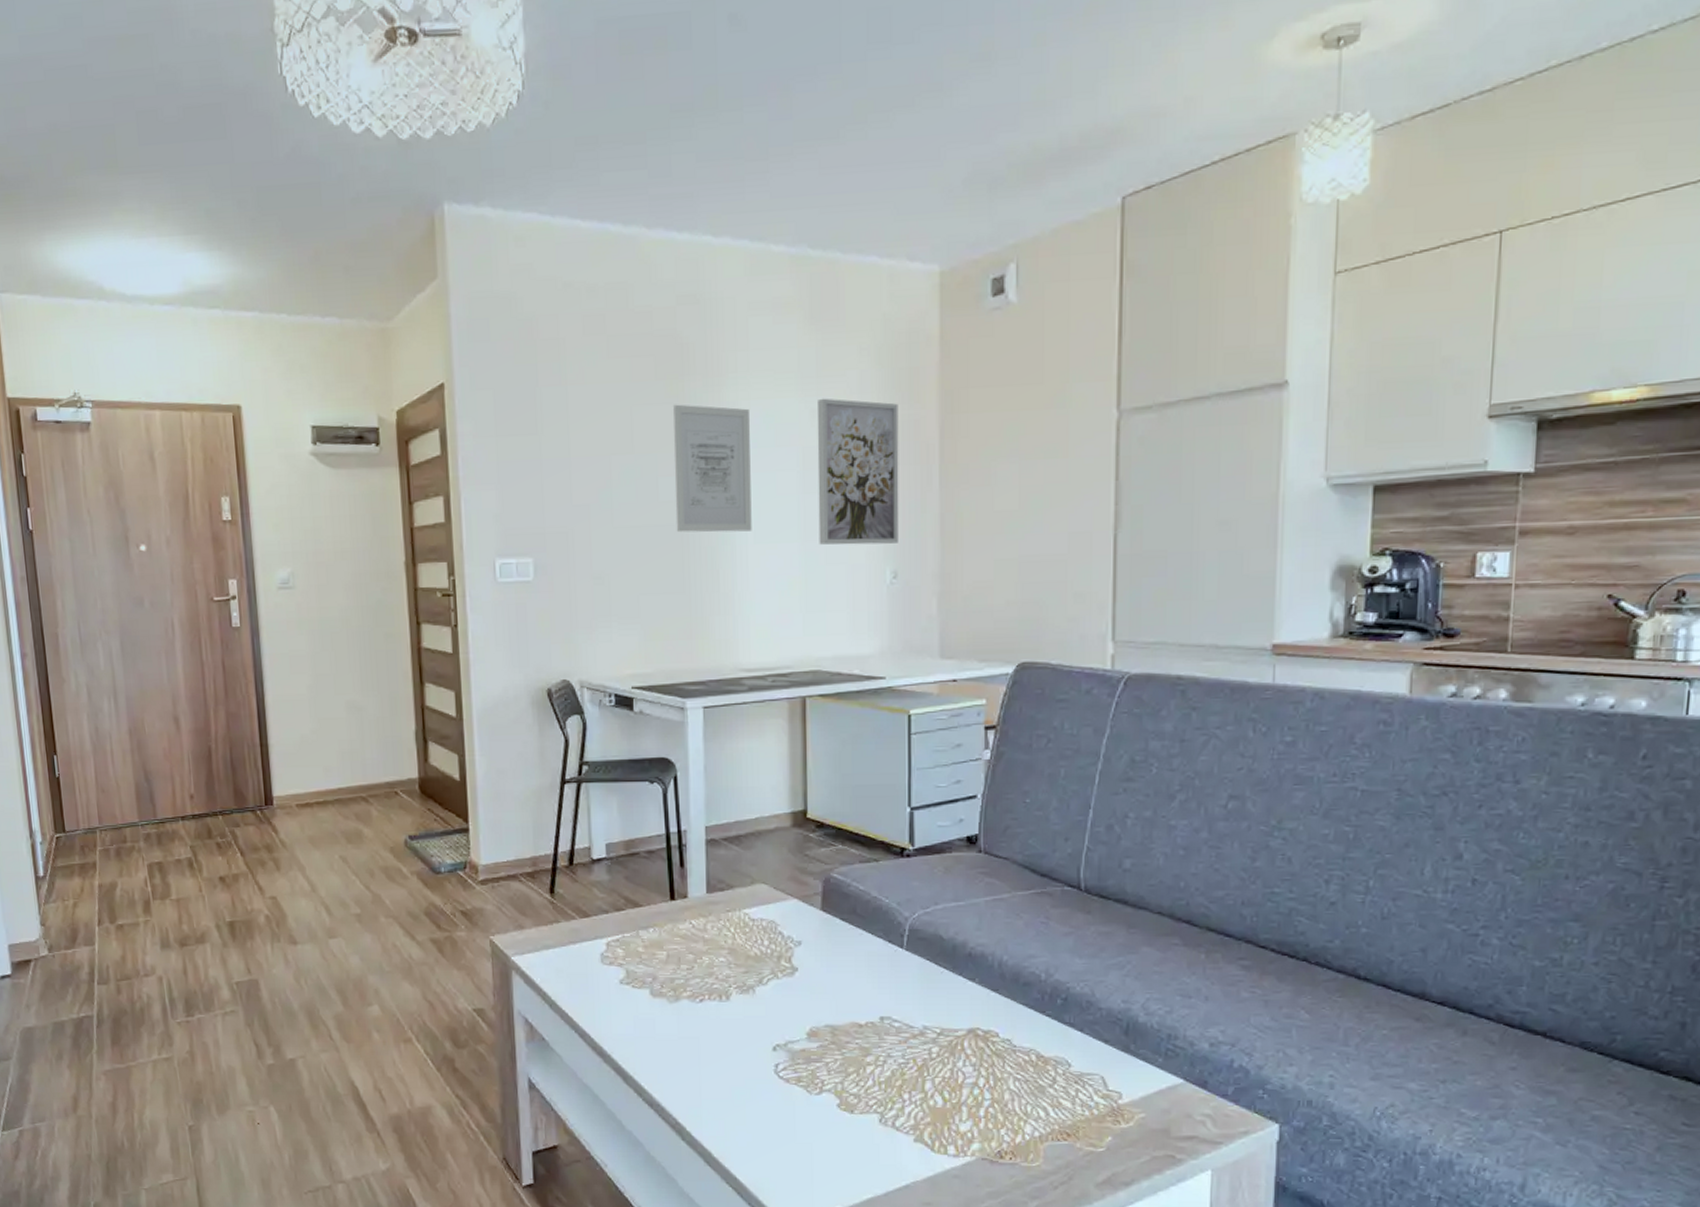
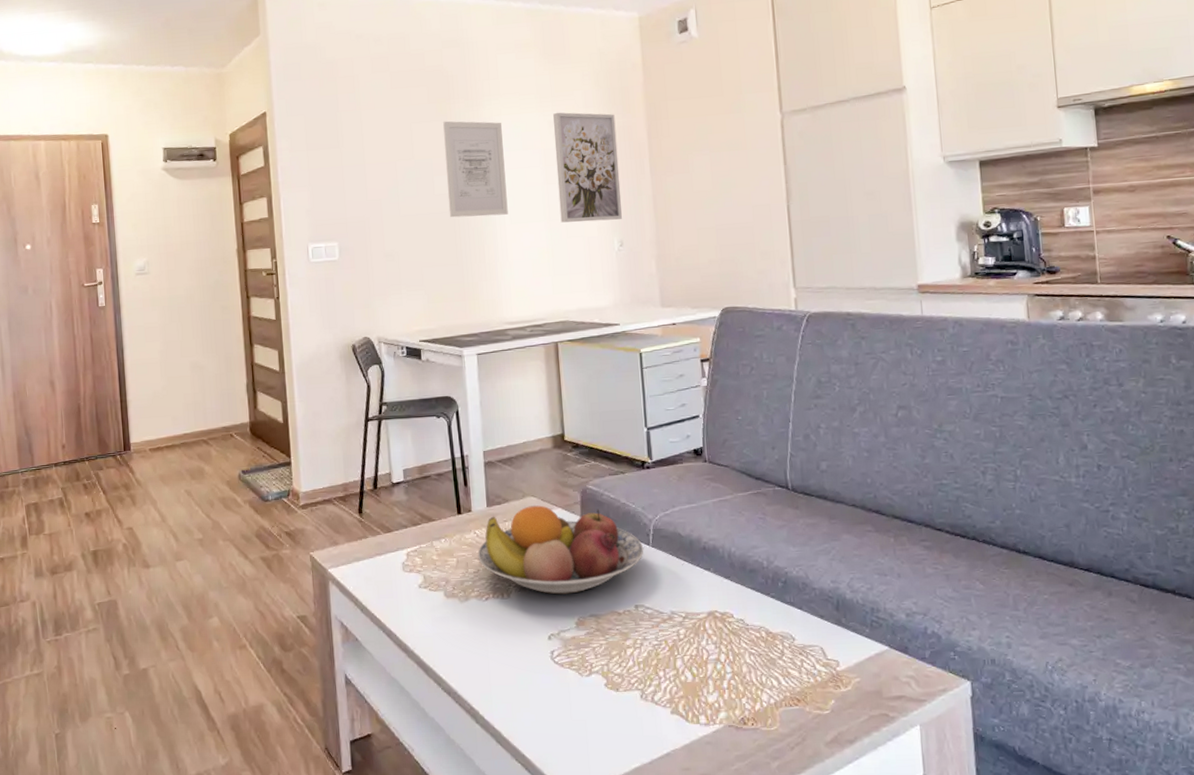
fruit bowl: none [692,894,896,1000] -> present [477,505,644,595]

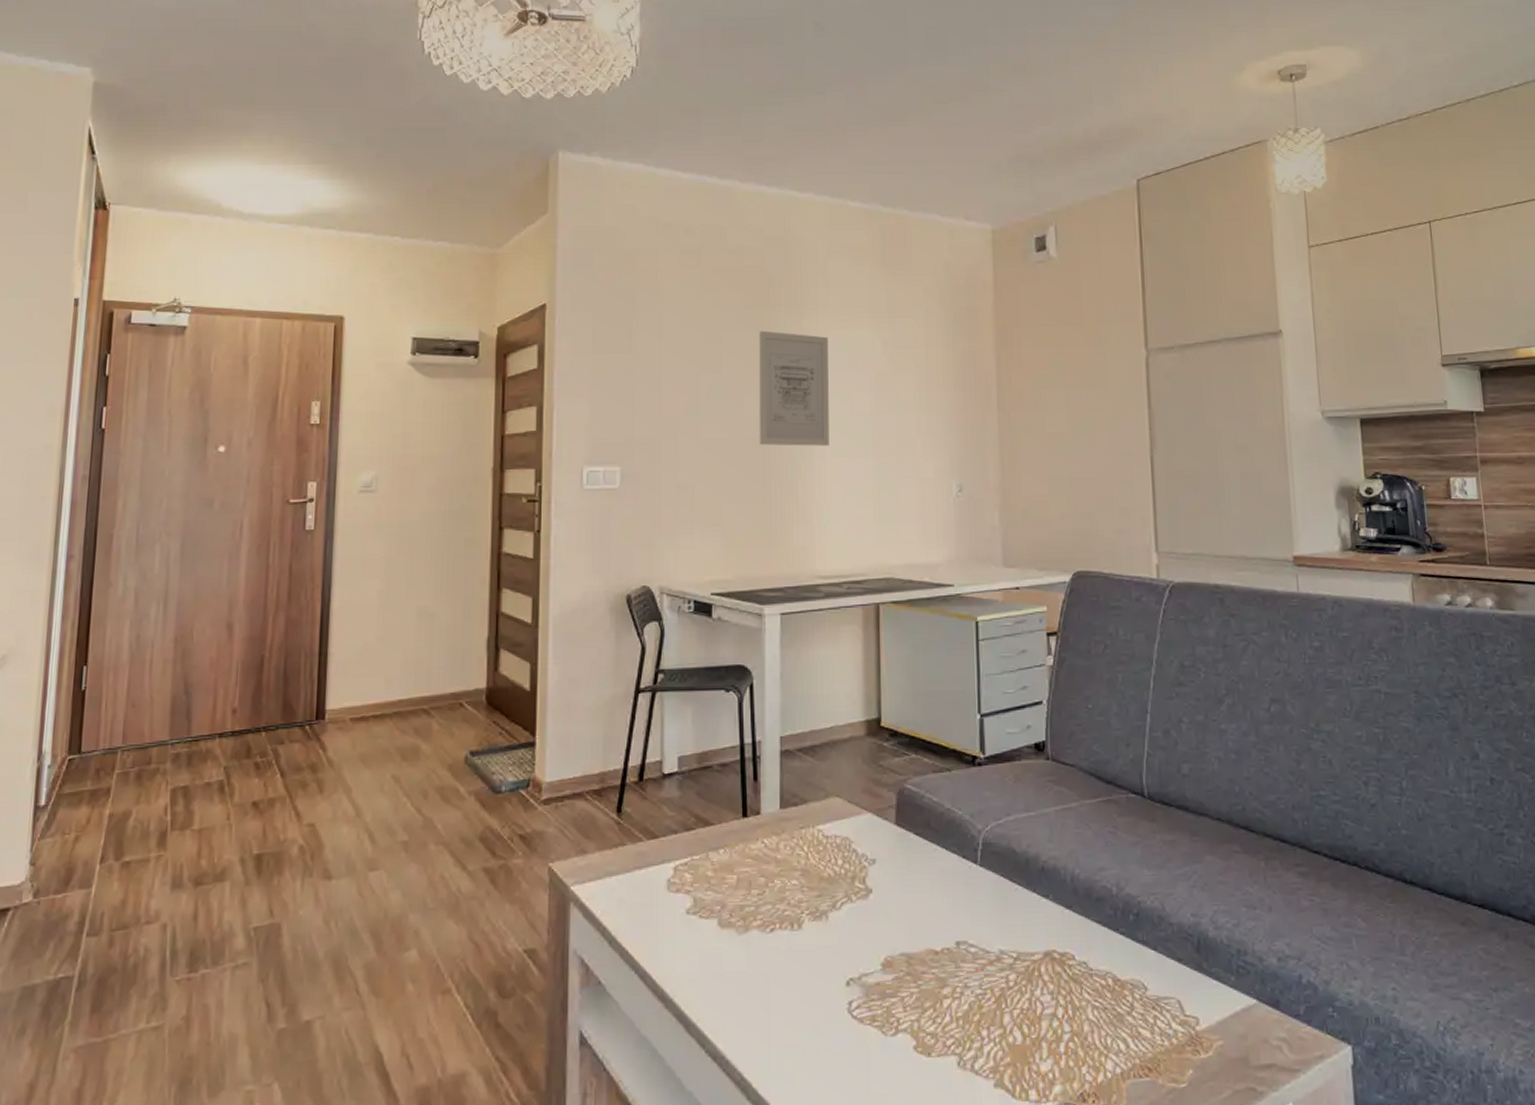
fruit bowl: present [477,505,644,595] -> none [764,808,970,926]
wall art: present [553,112,623,223] -> none [888,330,964,460]

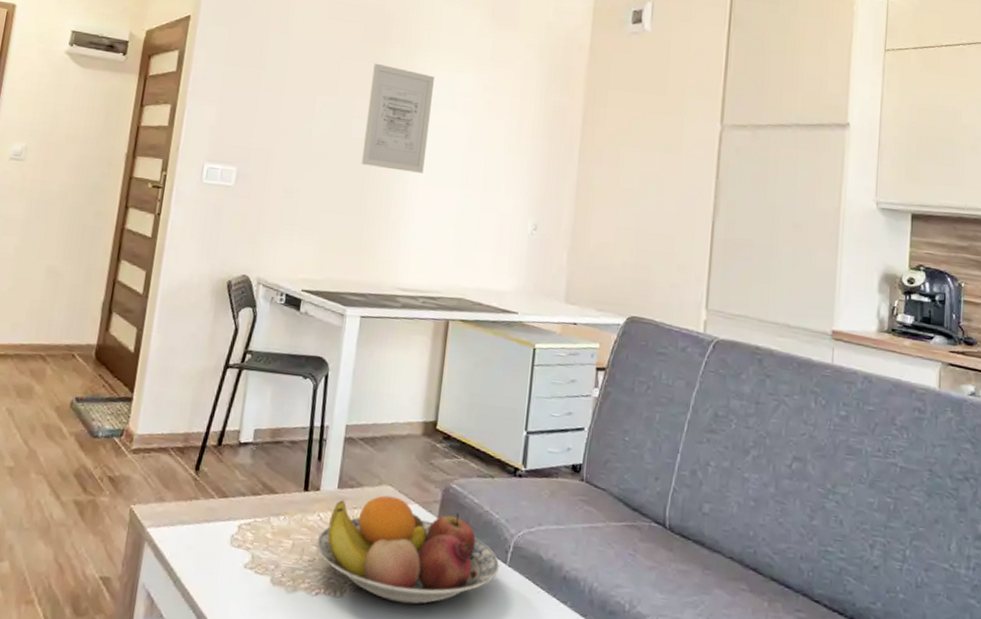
fruit bowl: none [764,808,970,926] -> present [316,495,500,605]

